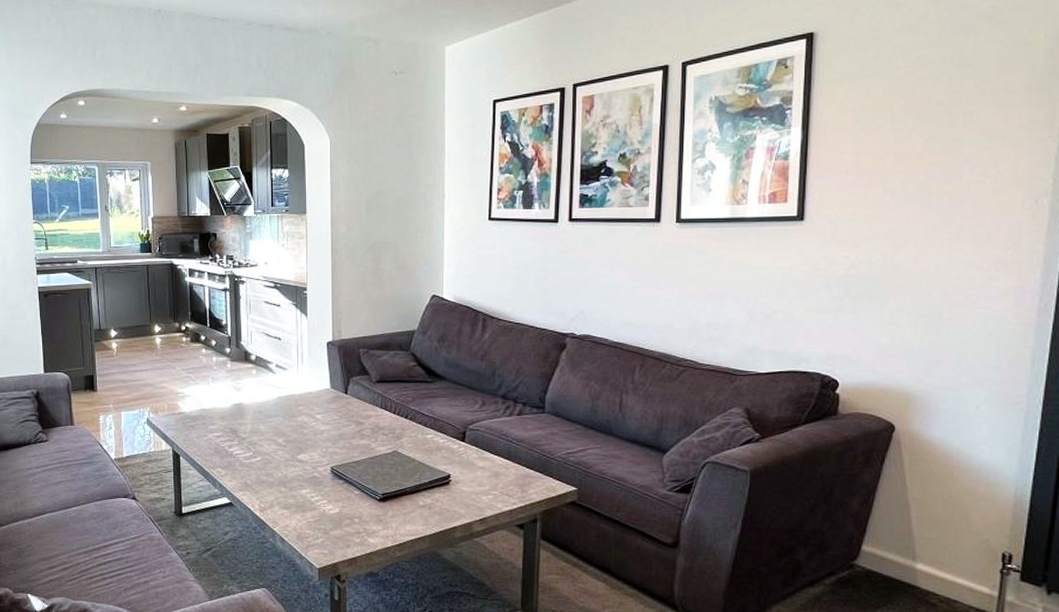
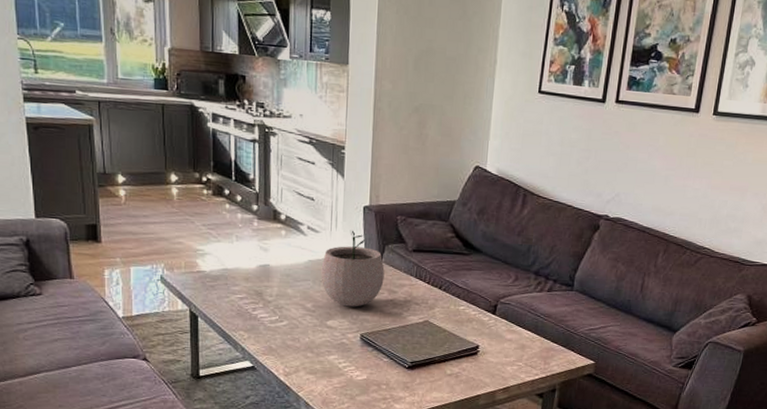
plant pot: none [290,365,350,440] -> present [321,230,385,307]

